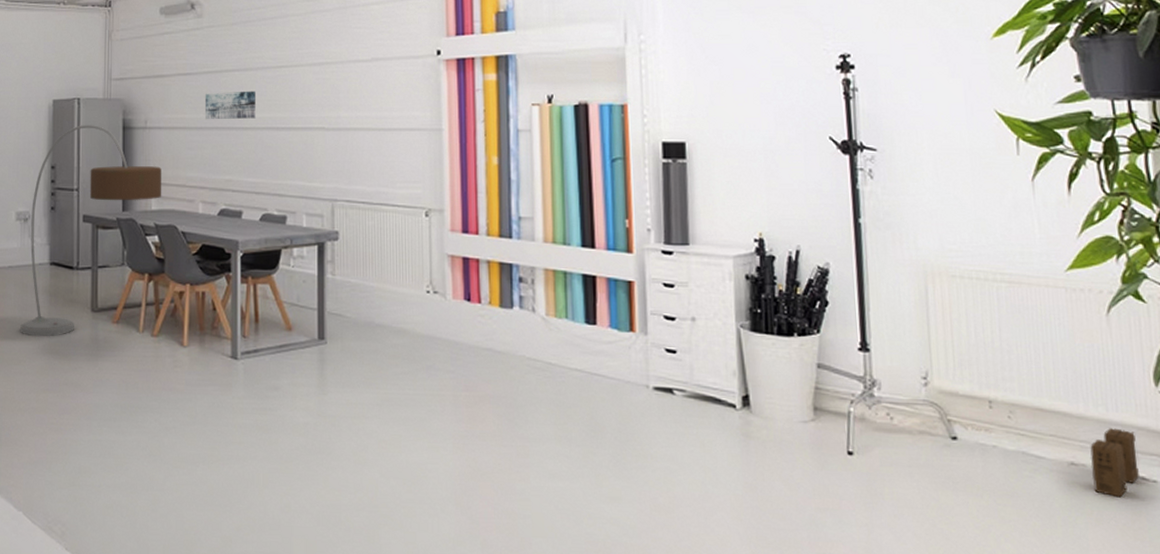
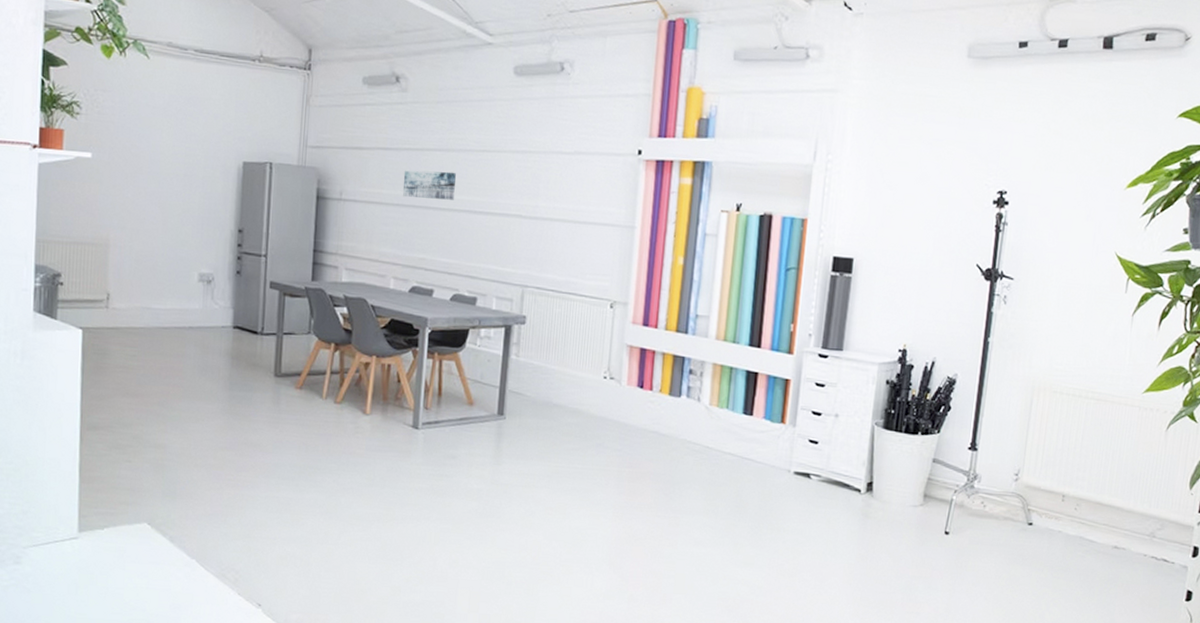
floor lamp: present [20,124,162,336] -> none [199,190,354,398]
cardboard box: present [1090,428,1139,498] -> none [1127,521,1167,575]

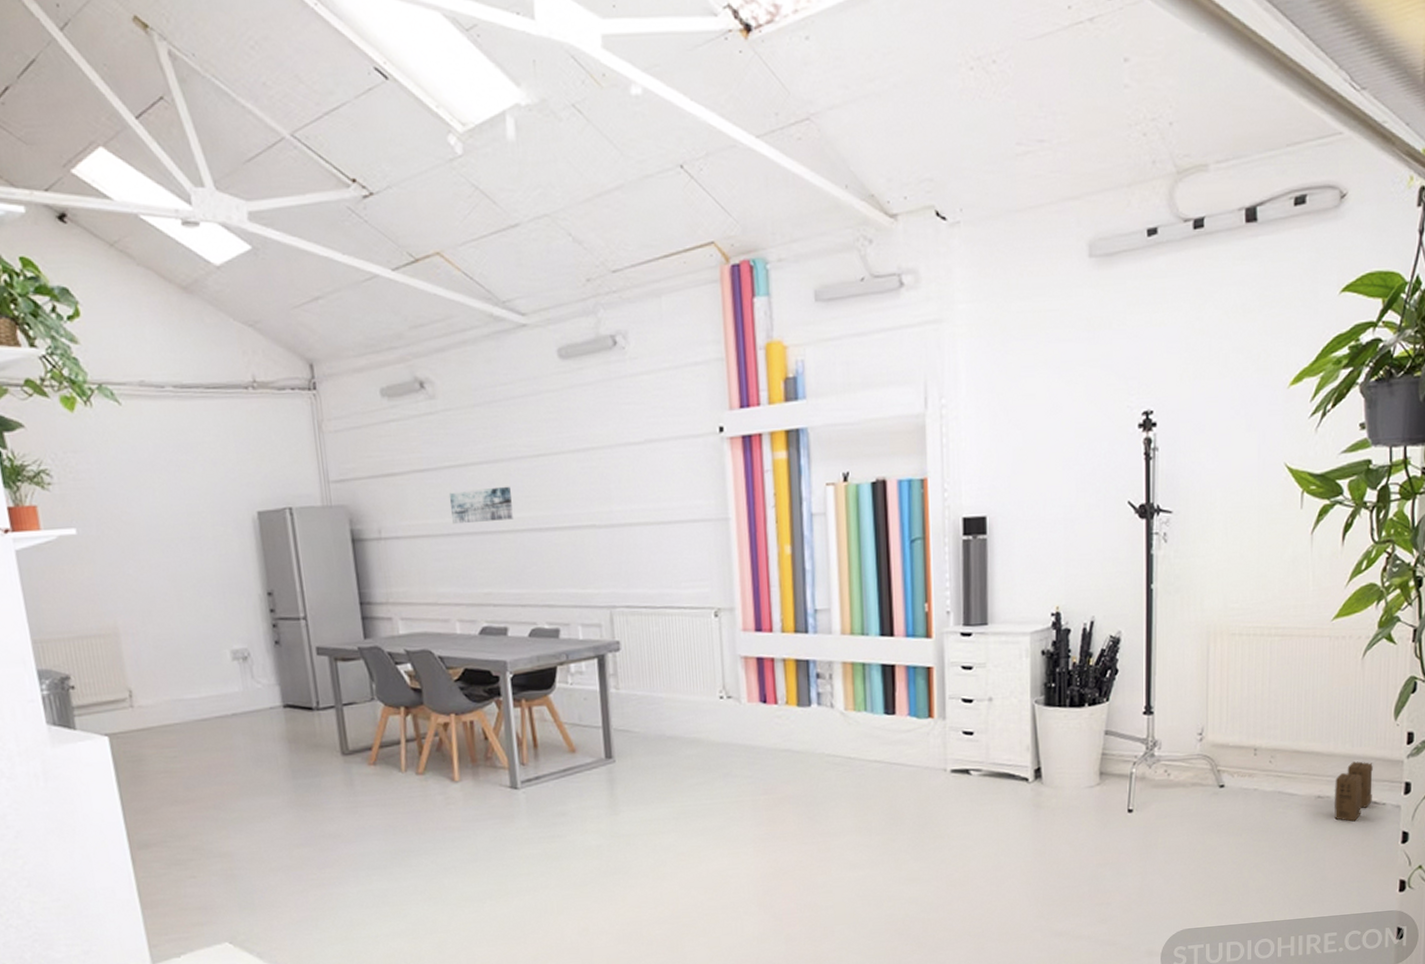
cardboard box: none [1127,521,1167,575] -> present [1334,761,1373,822]

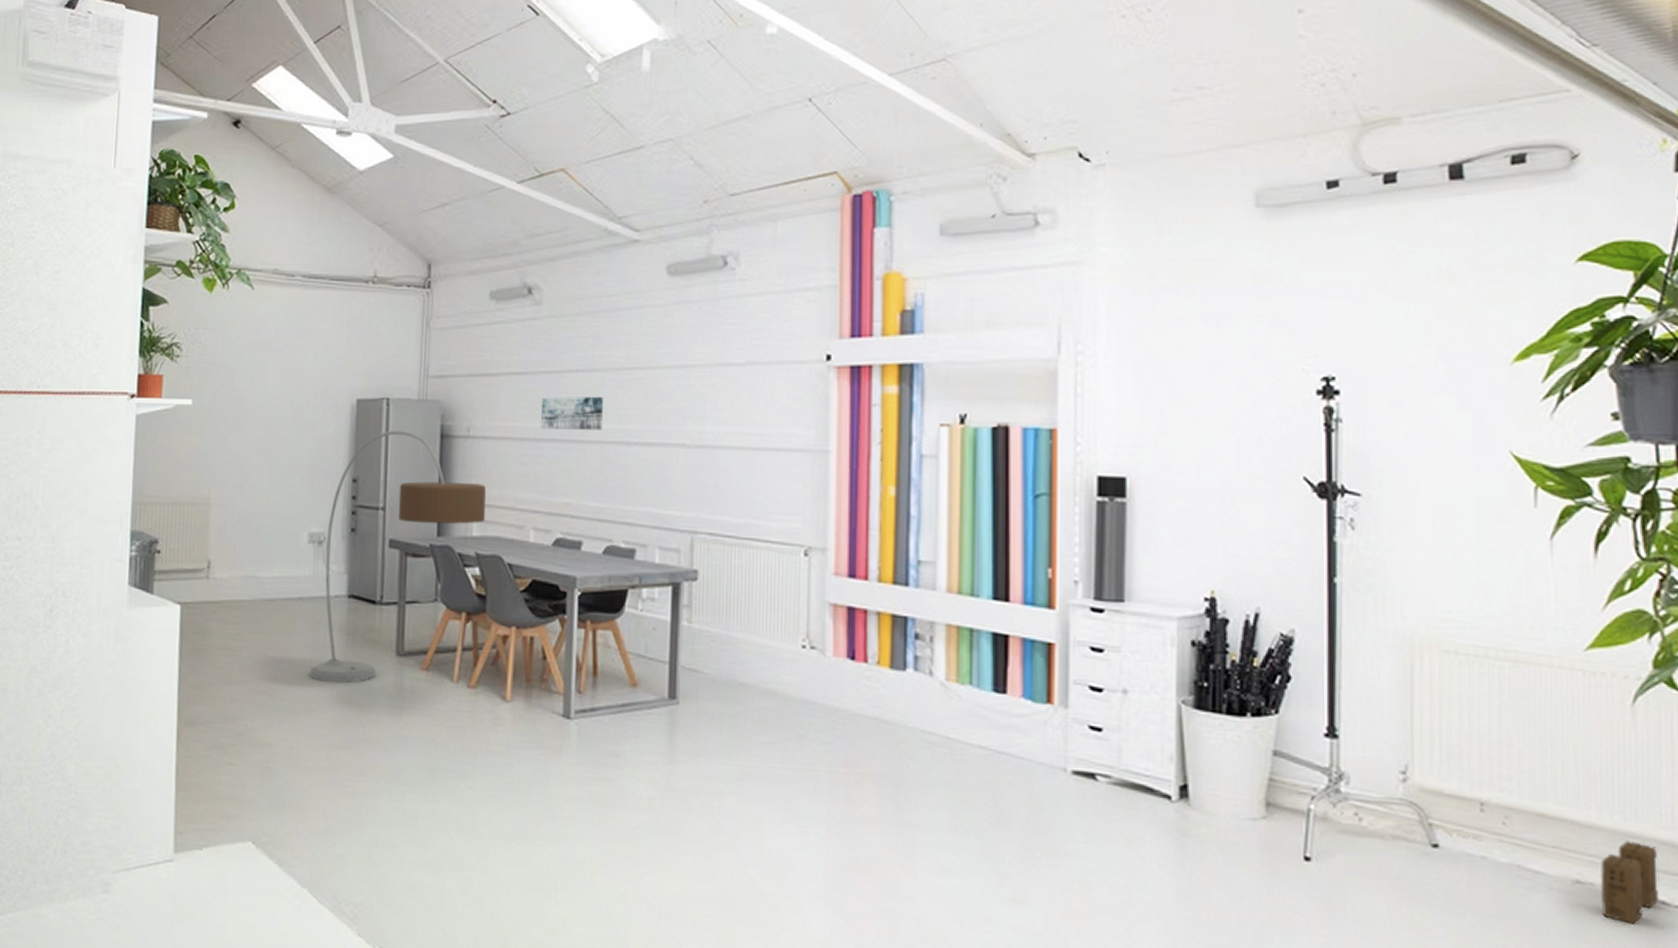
floor lamp: none [250,538,410,789] -> present [310,430,486,683]

